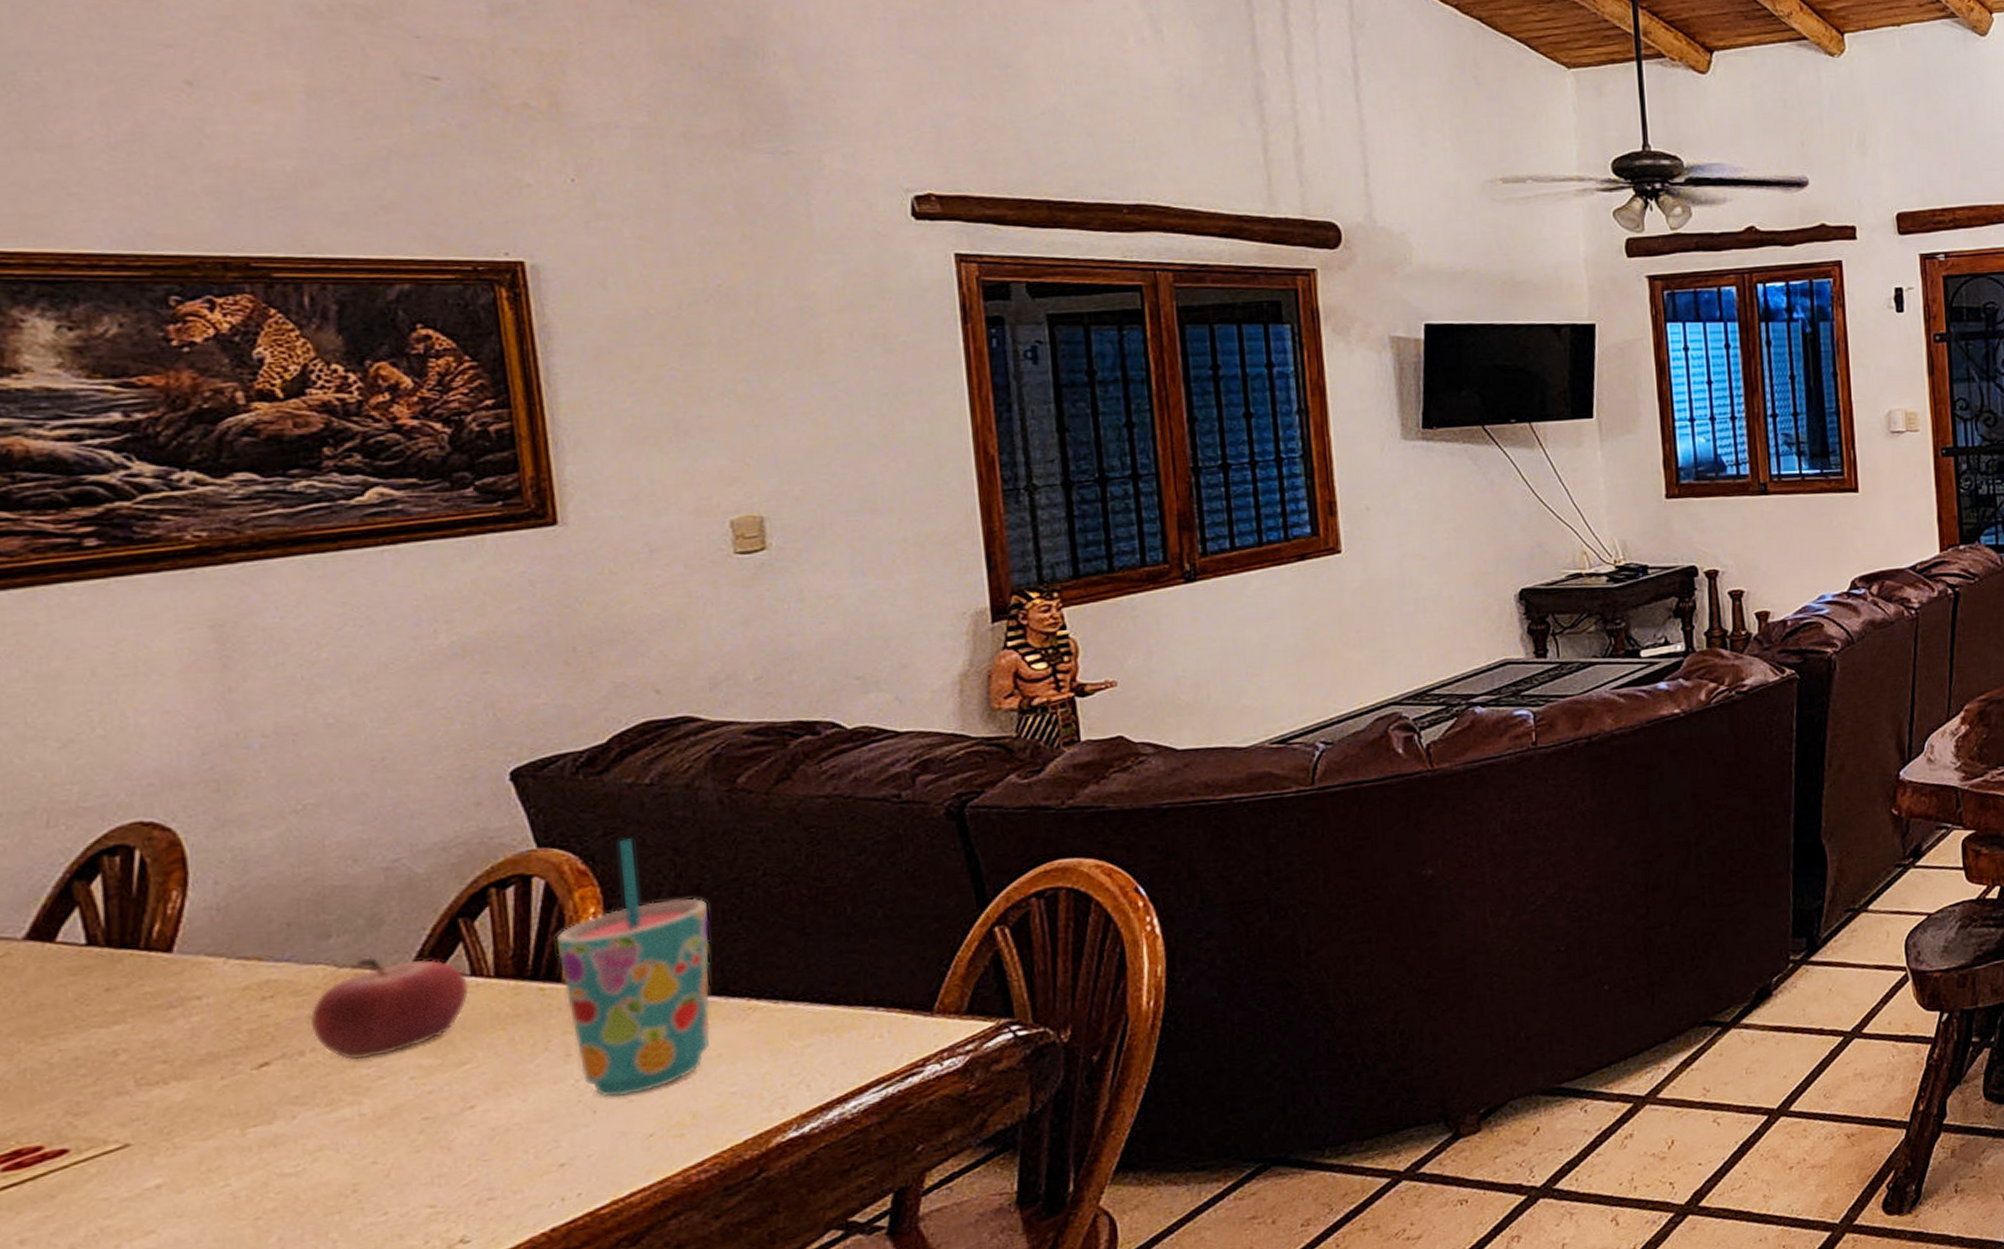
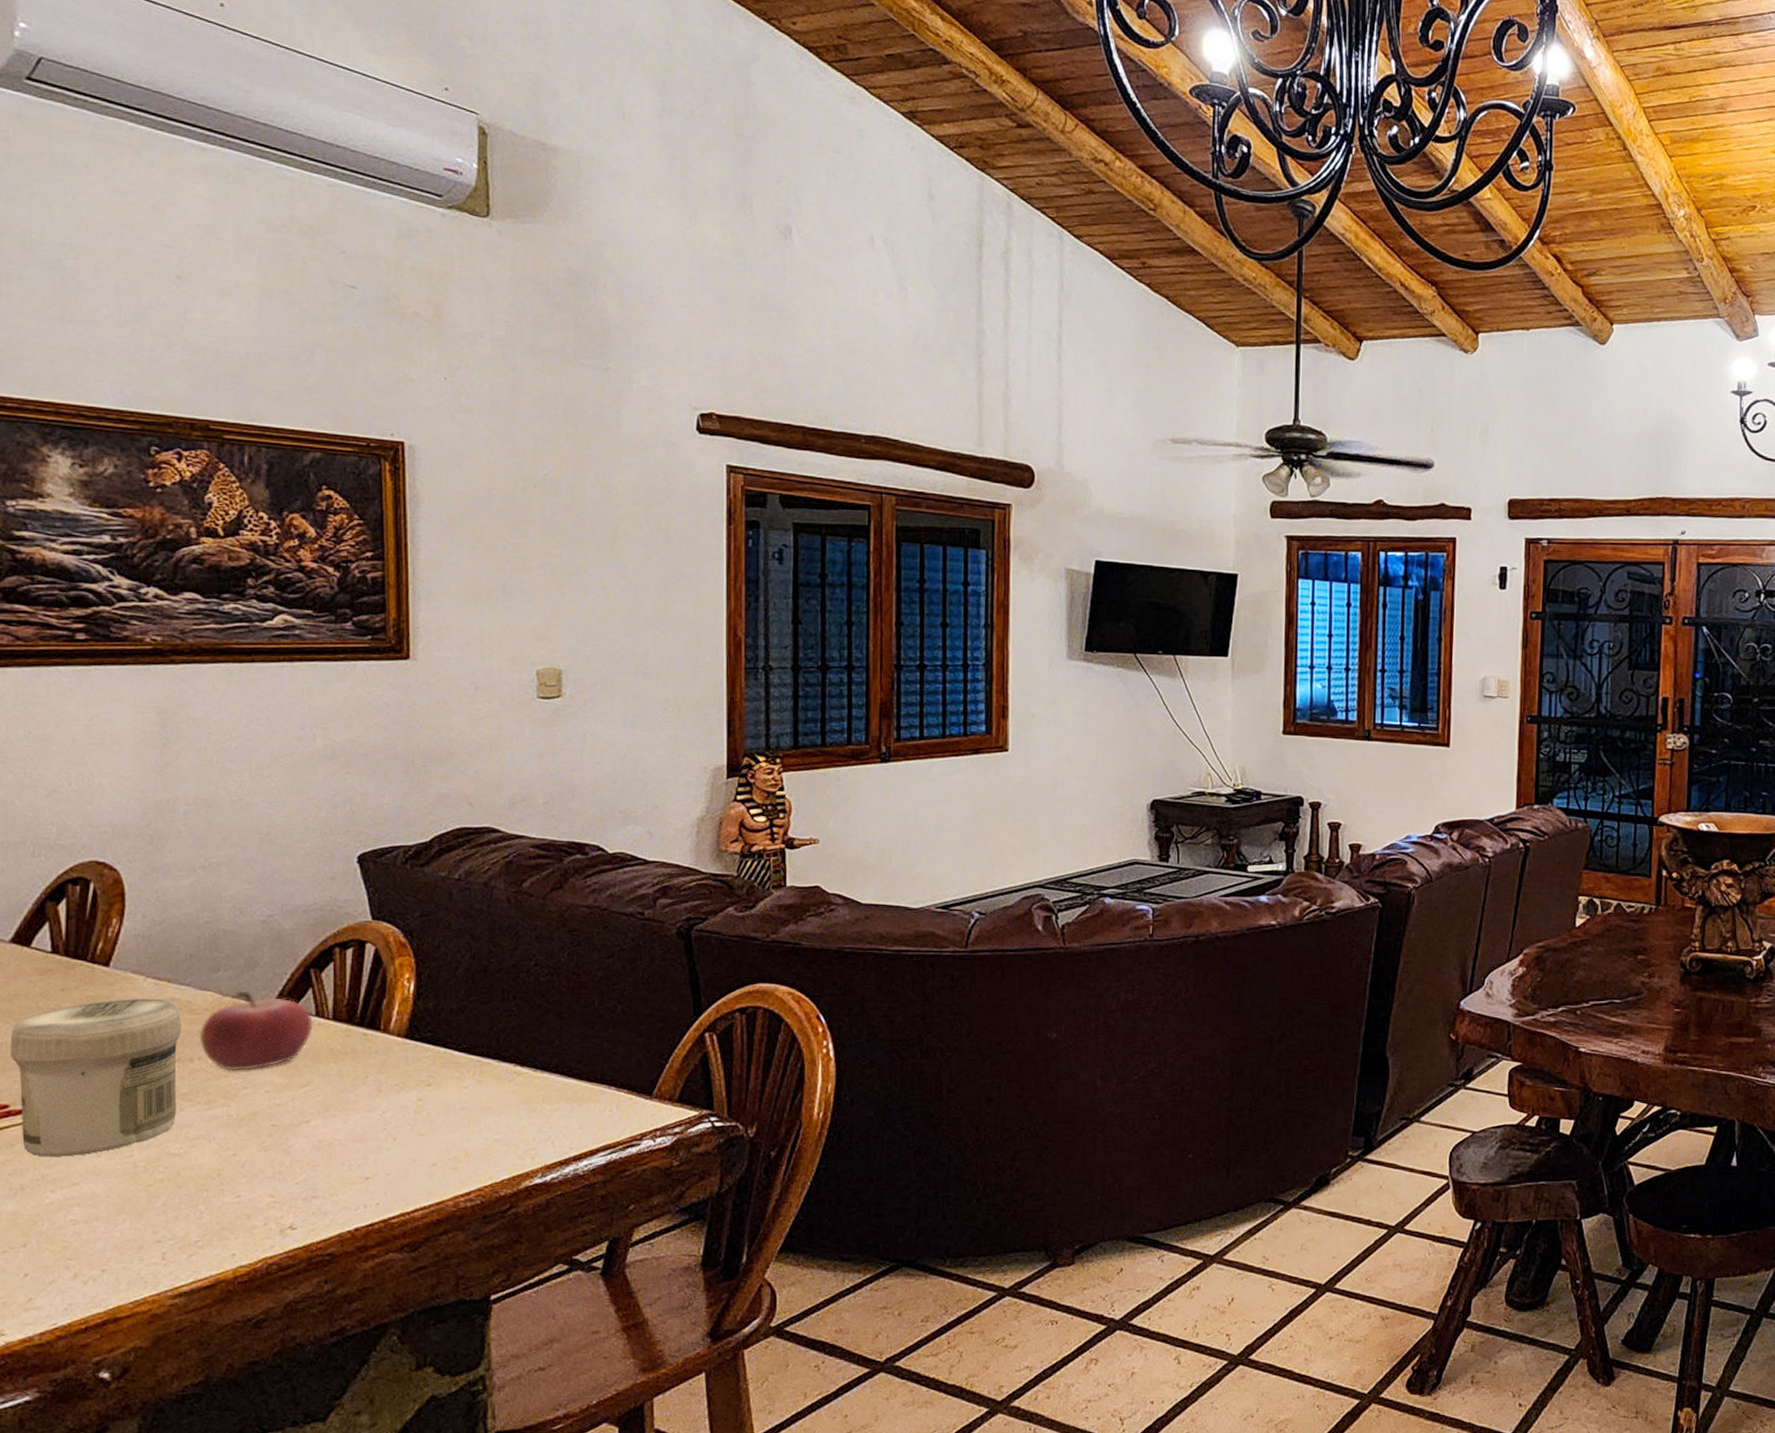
jar: none [36,982,287,1205] -> present [10,998,182,1157]
cup: present [555,838,711,1098] -> none [379,921,492,1130]

